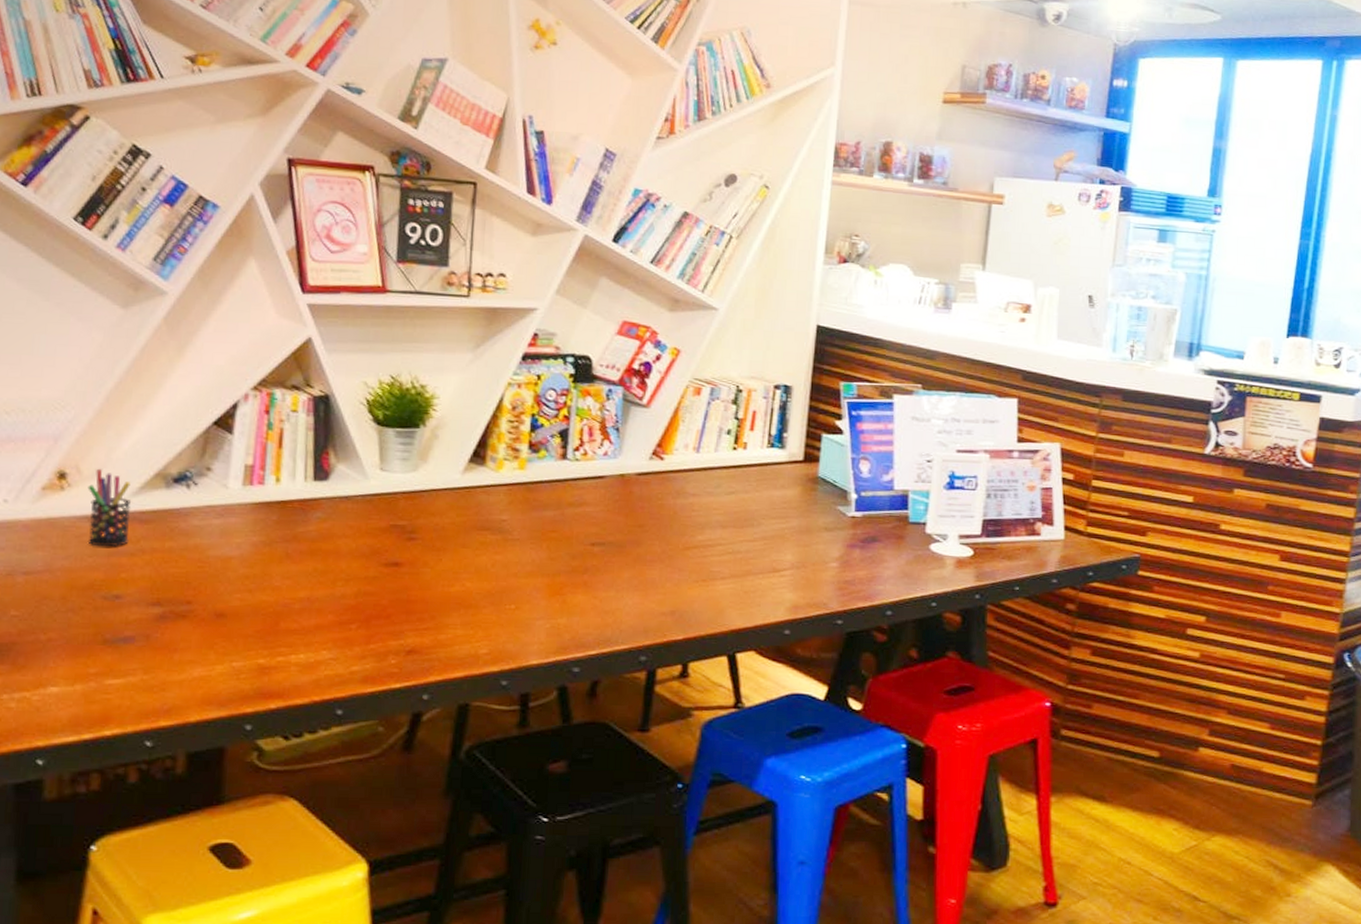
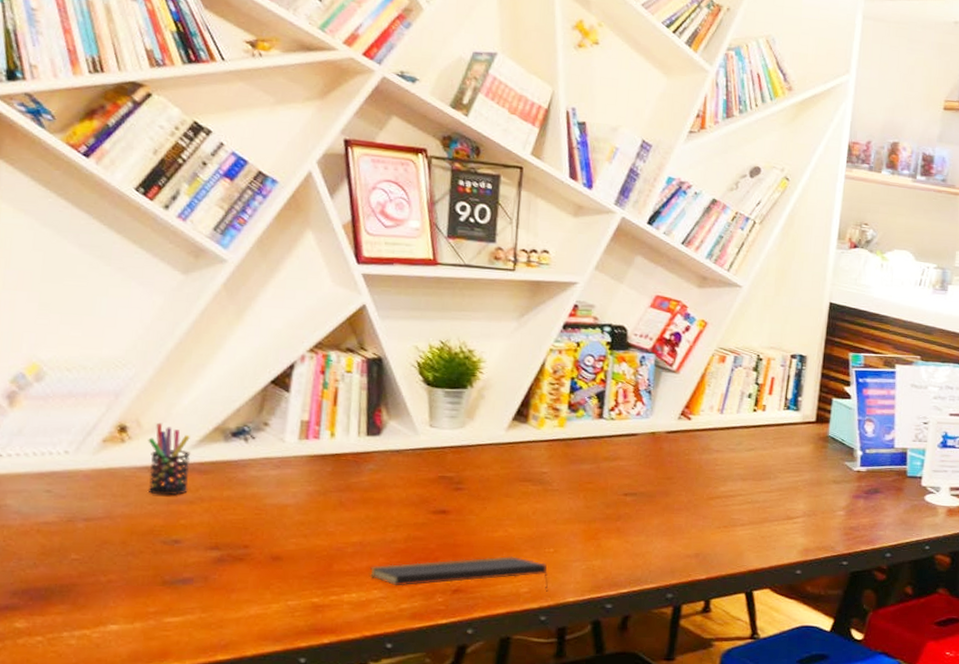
notepad: none [318,614,510,653] -> present [369,556,549,592]

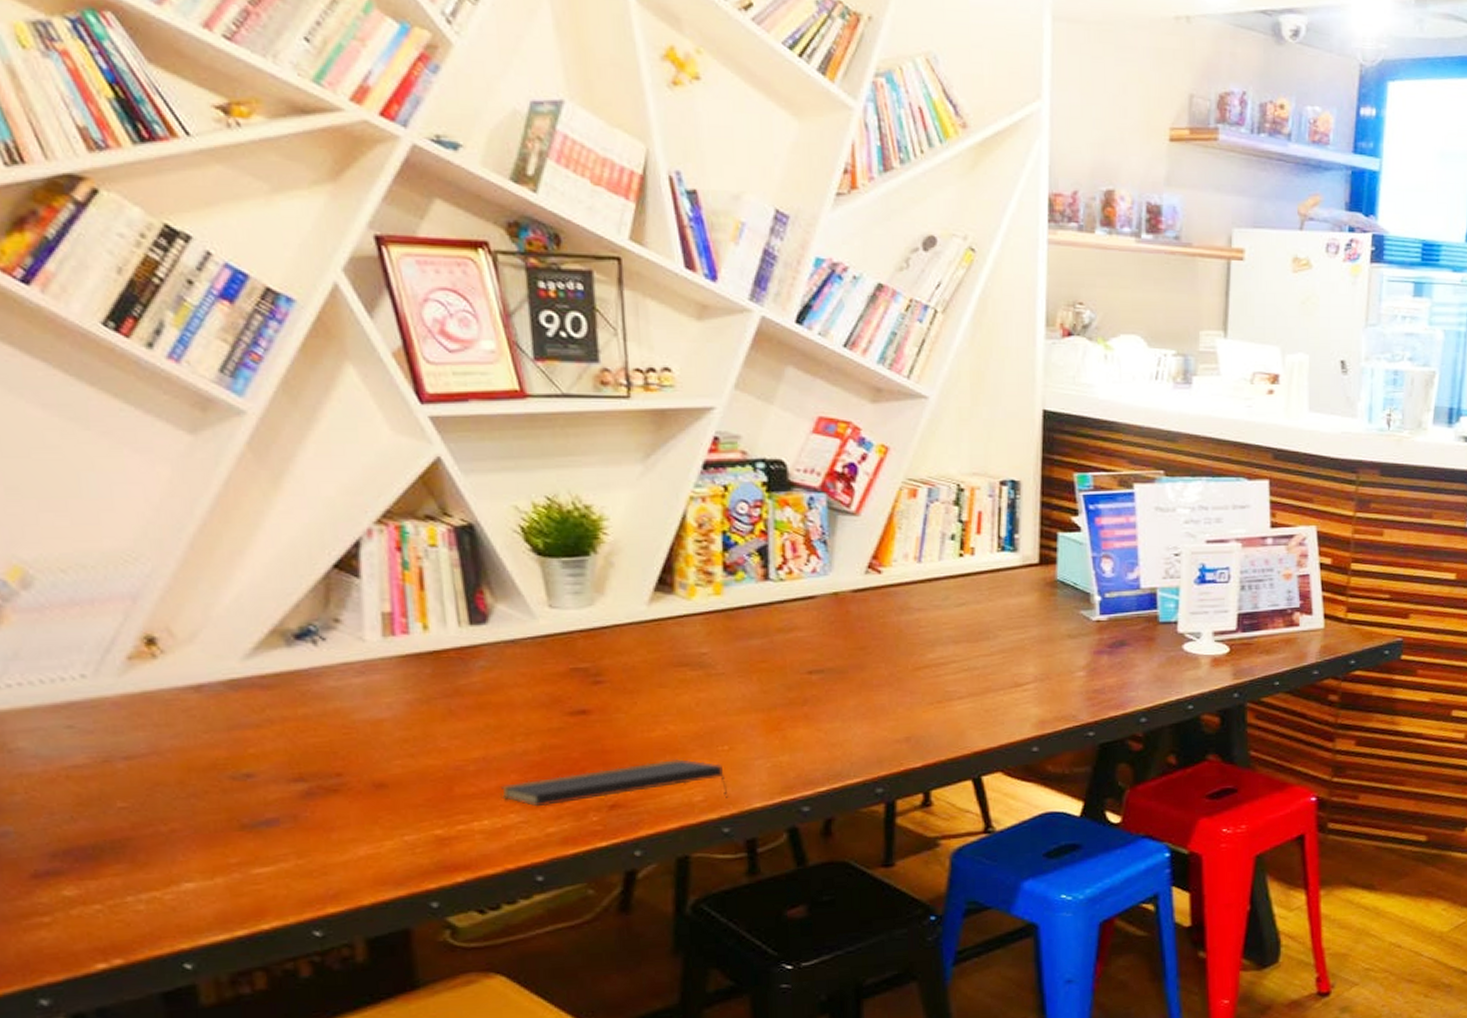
pen holder: present [148,422,190,496] -> none [186,629,251,721]

